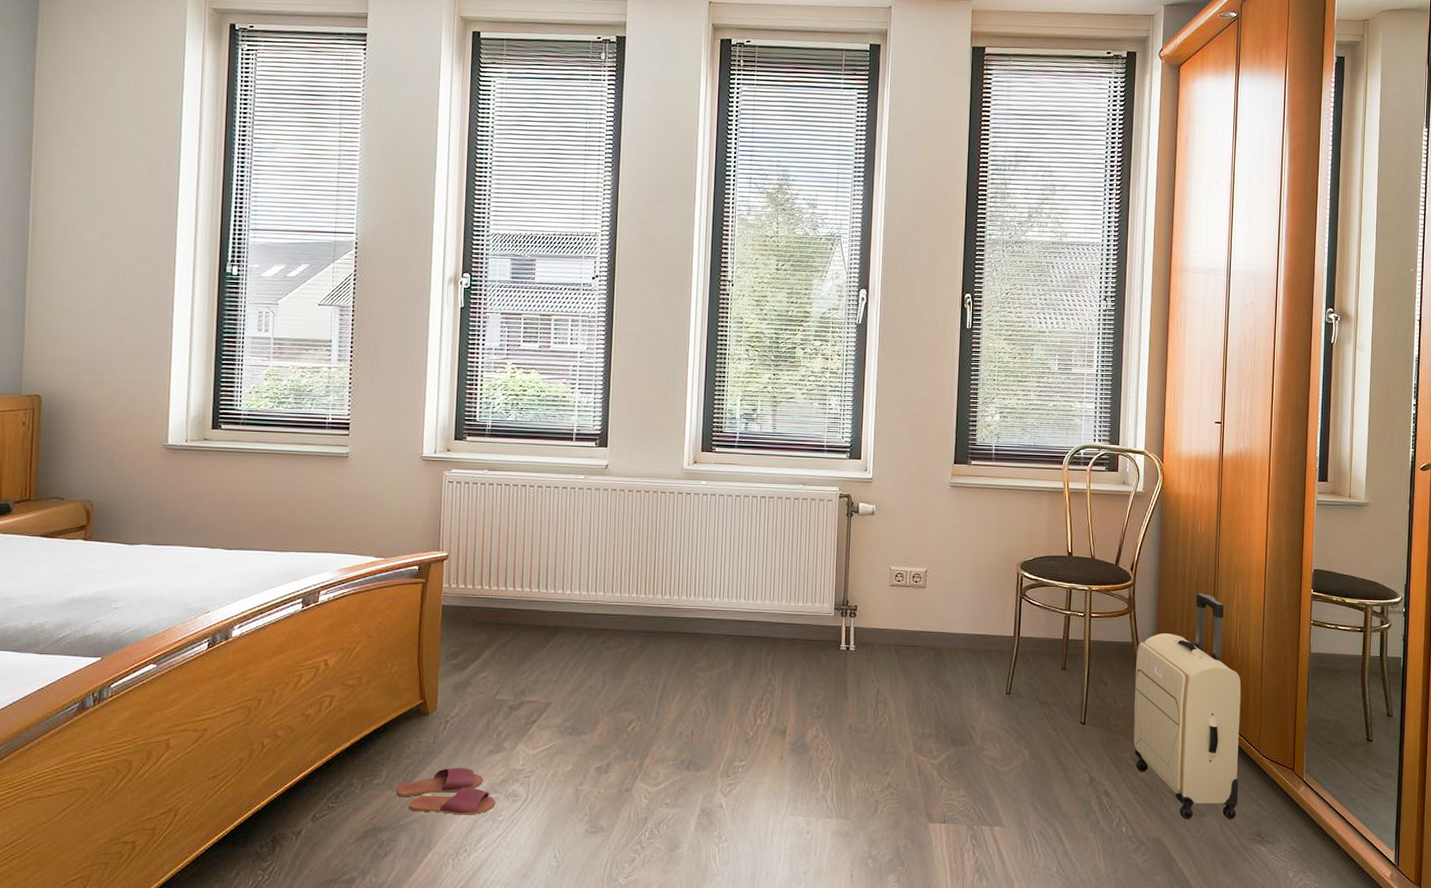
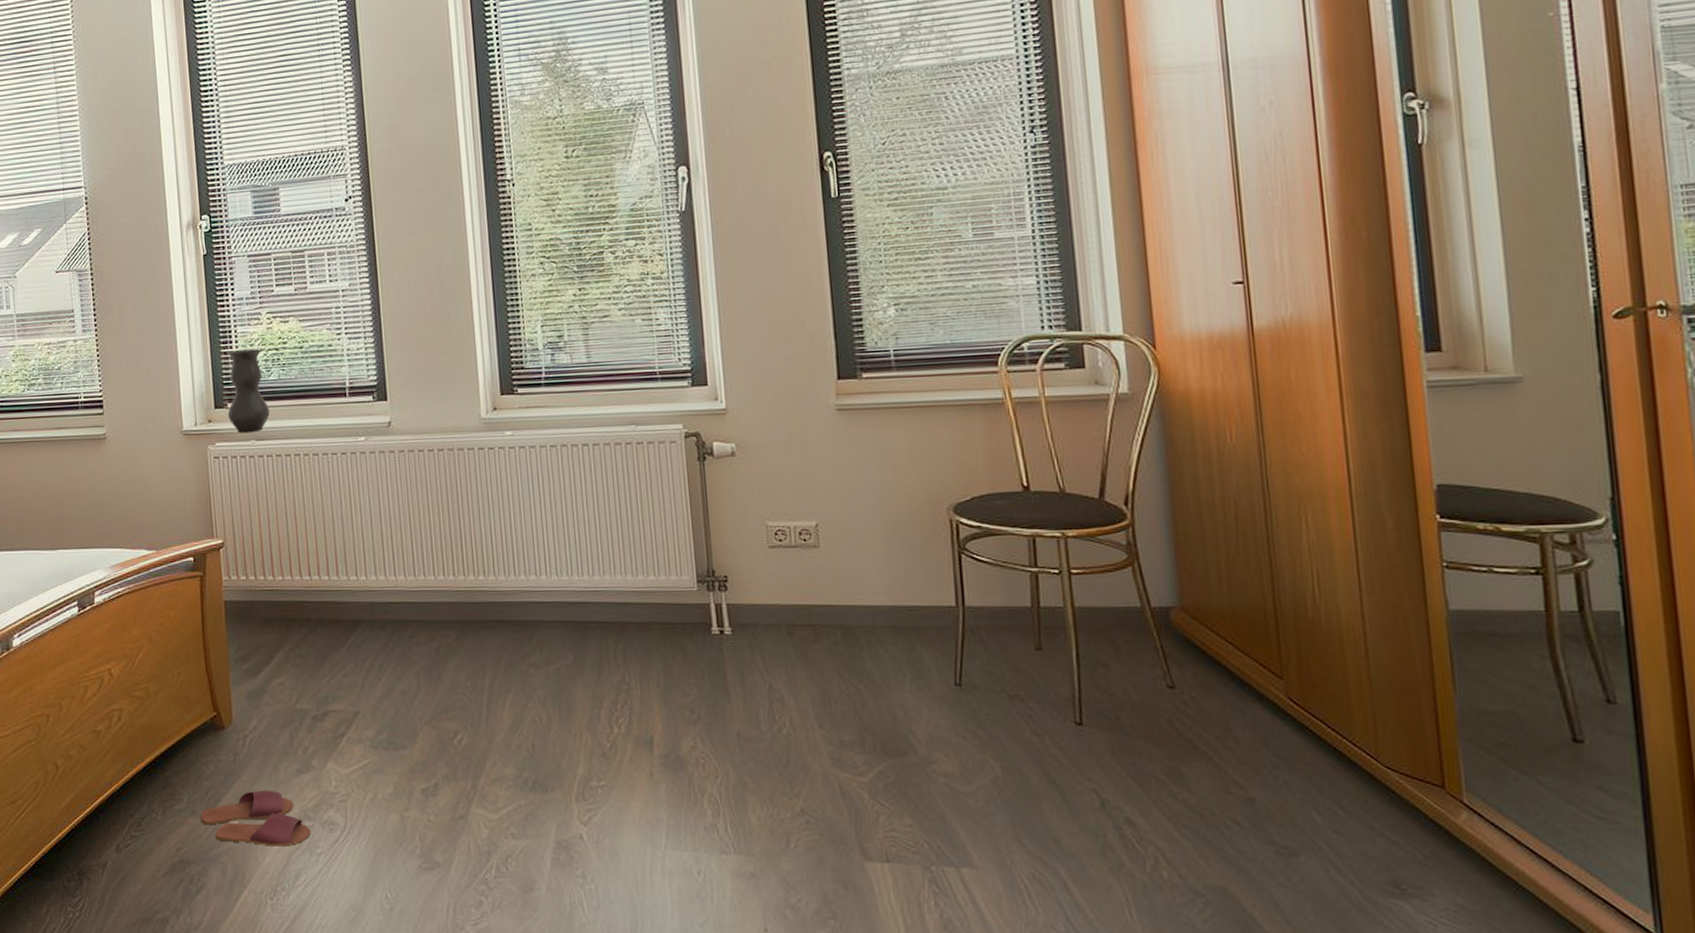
vase: none [465,392,504,464] -> present [226,349,270,434]
suitcase: present [1133,593,1242,820] -> none [1150,531,1352,862]

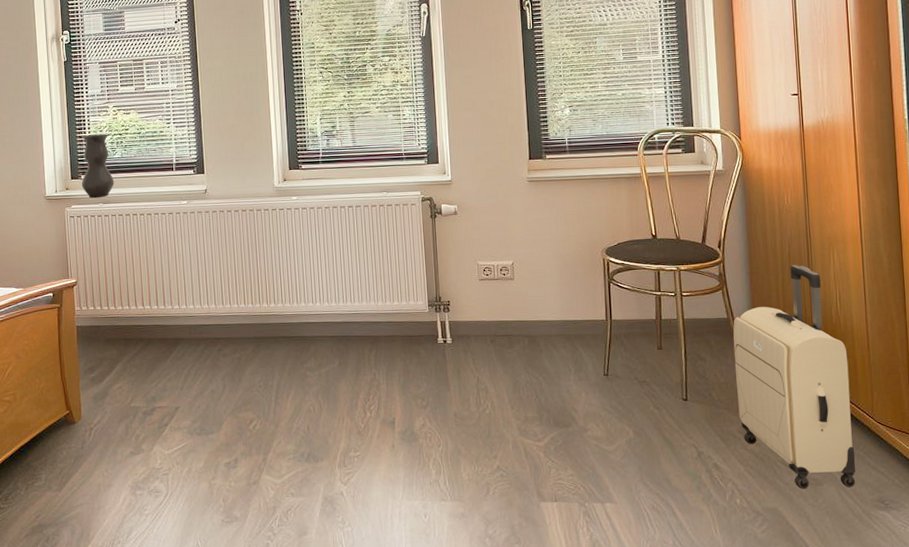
slippers: present [200,790,311,847] -> none [55,468,141,511]
suitcase: none [1150,531,1352,862] -> present [733,265,856,490]

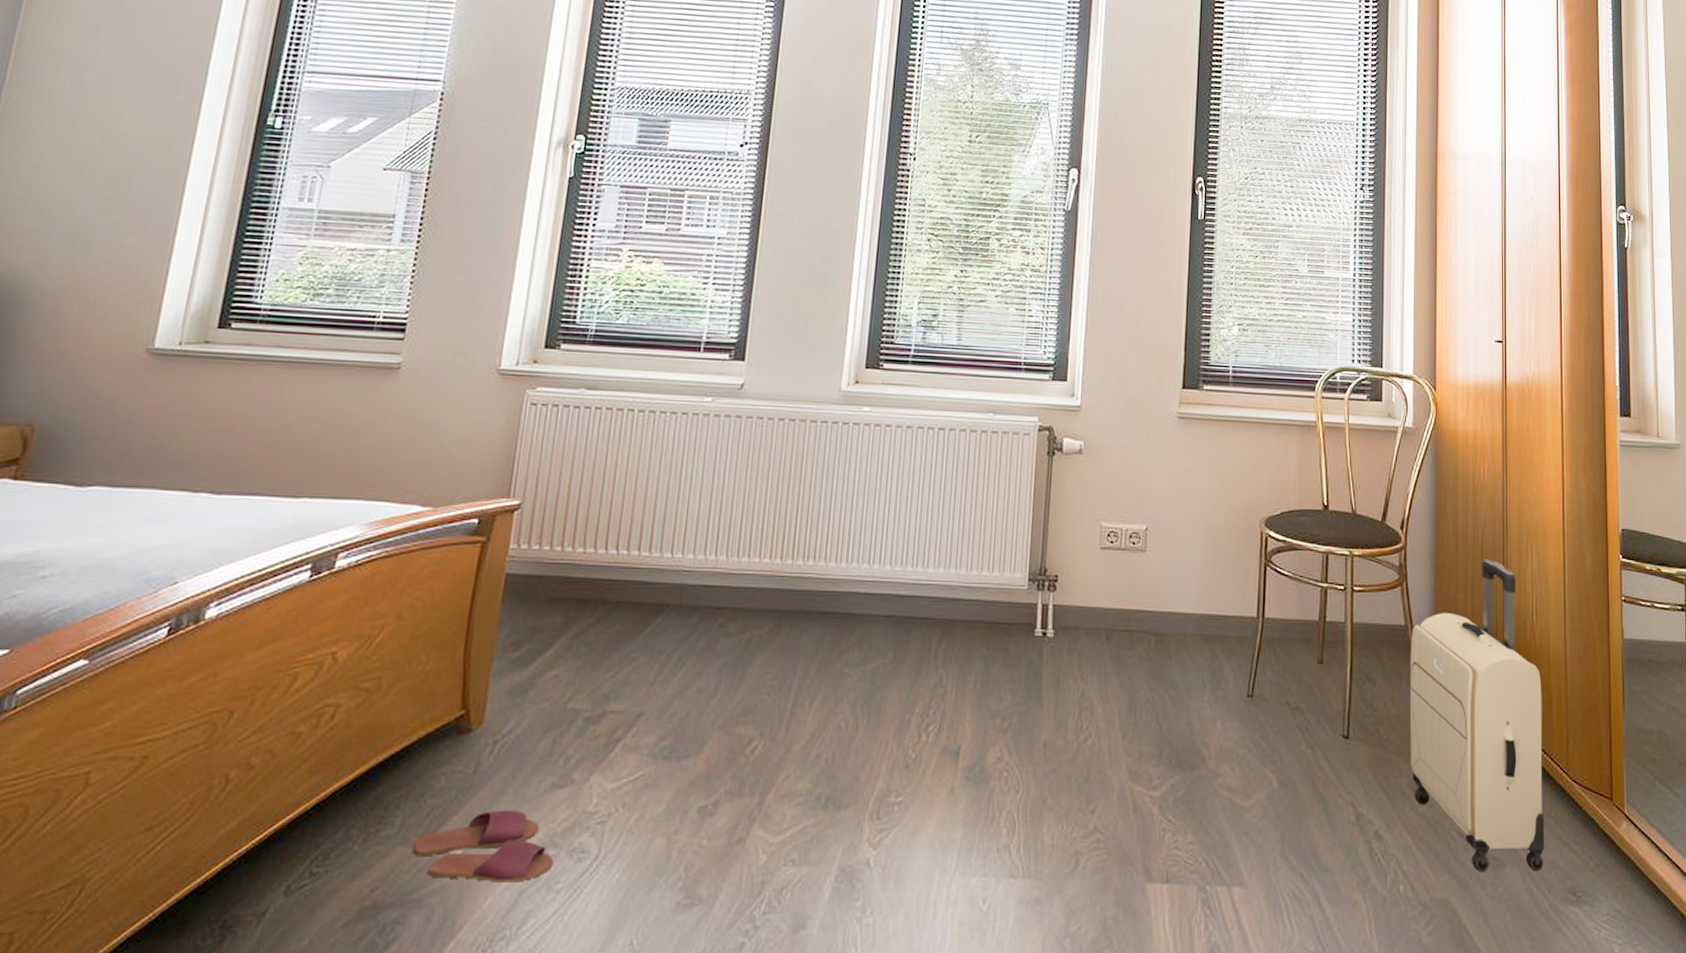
slippers: none [55,468,141,511] -> present [412,809,554,883]
vase: present [81,134,114,199] -> none [558,286,615,381]

